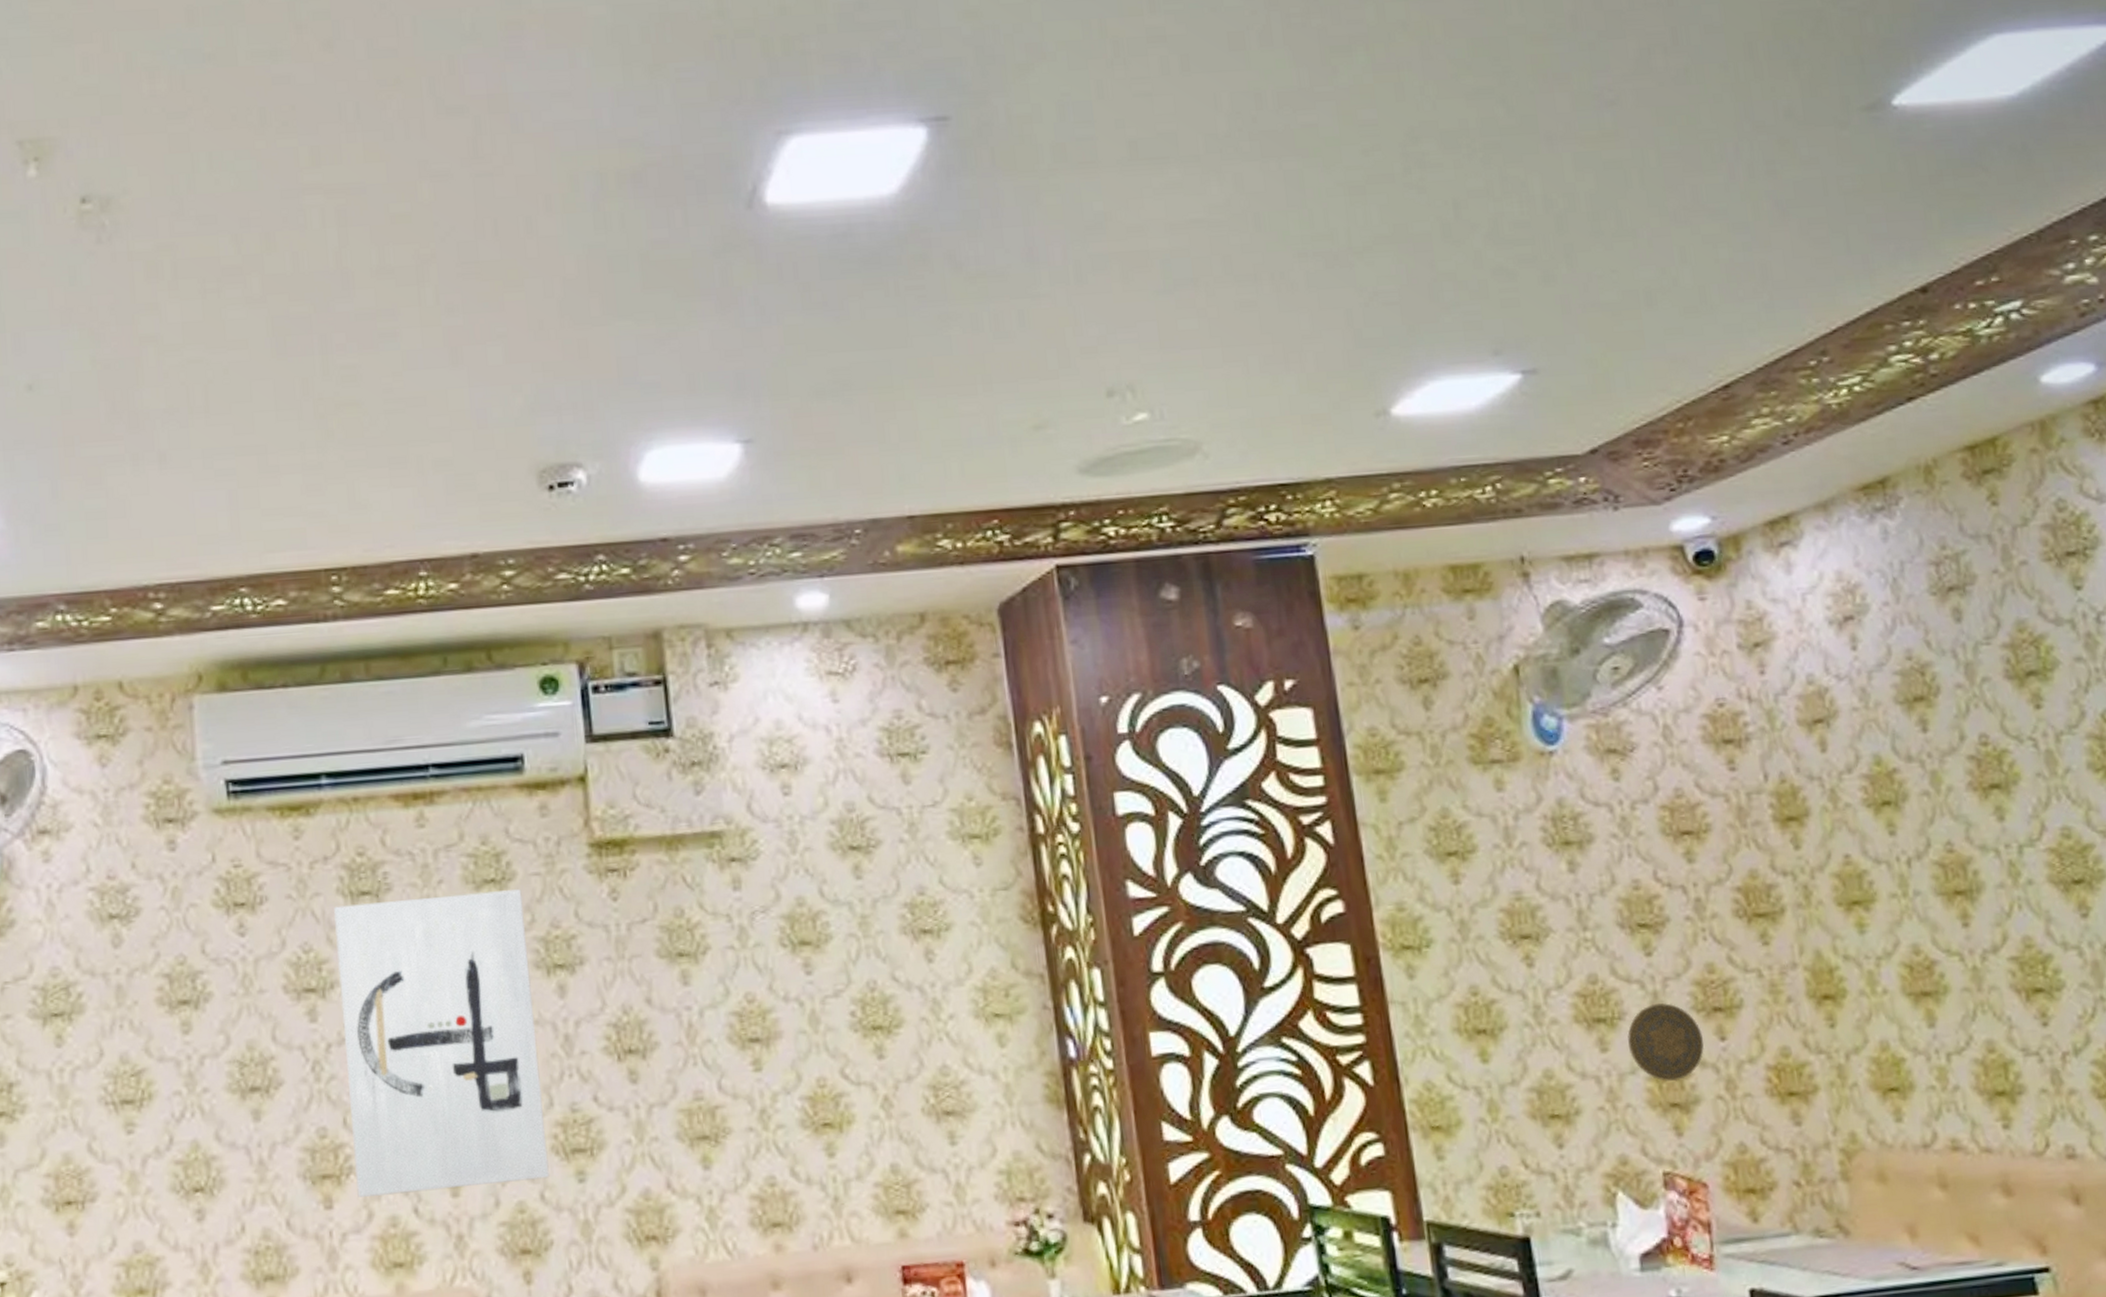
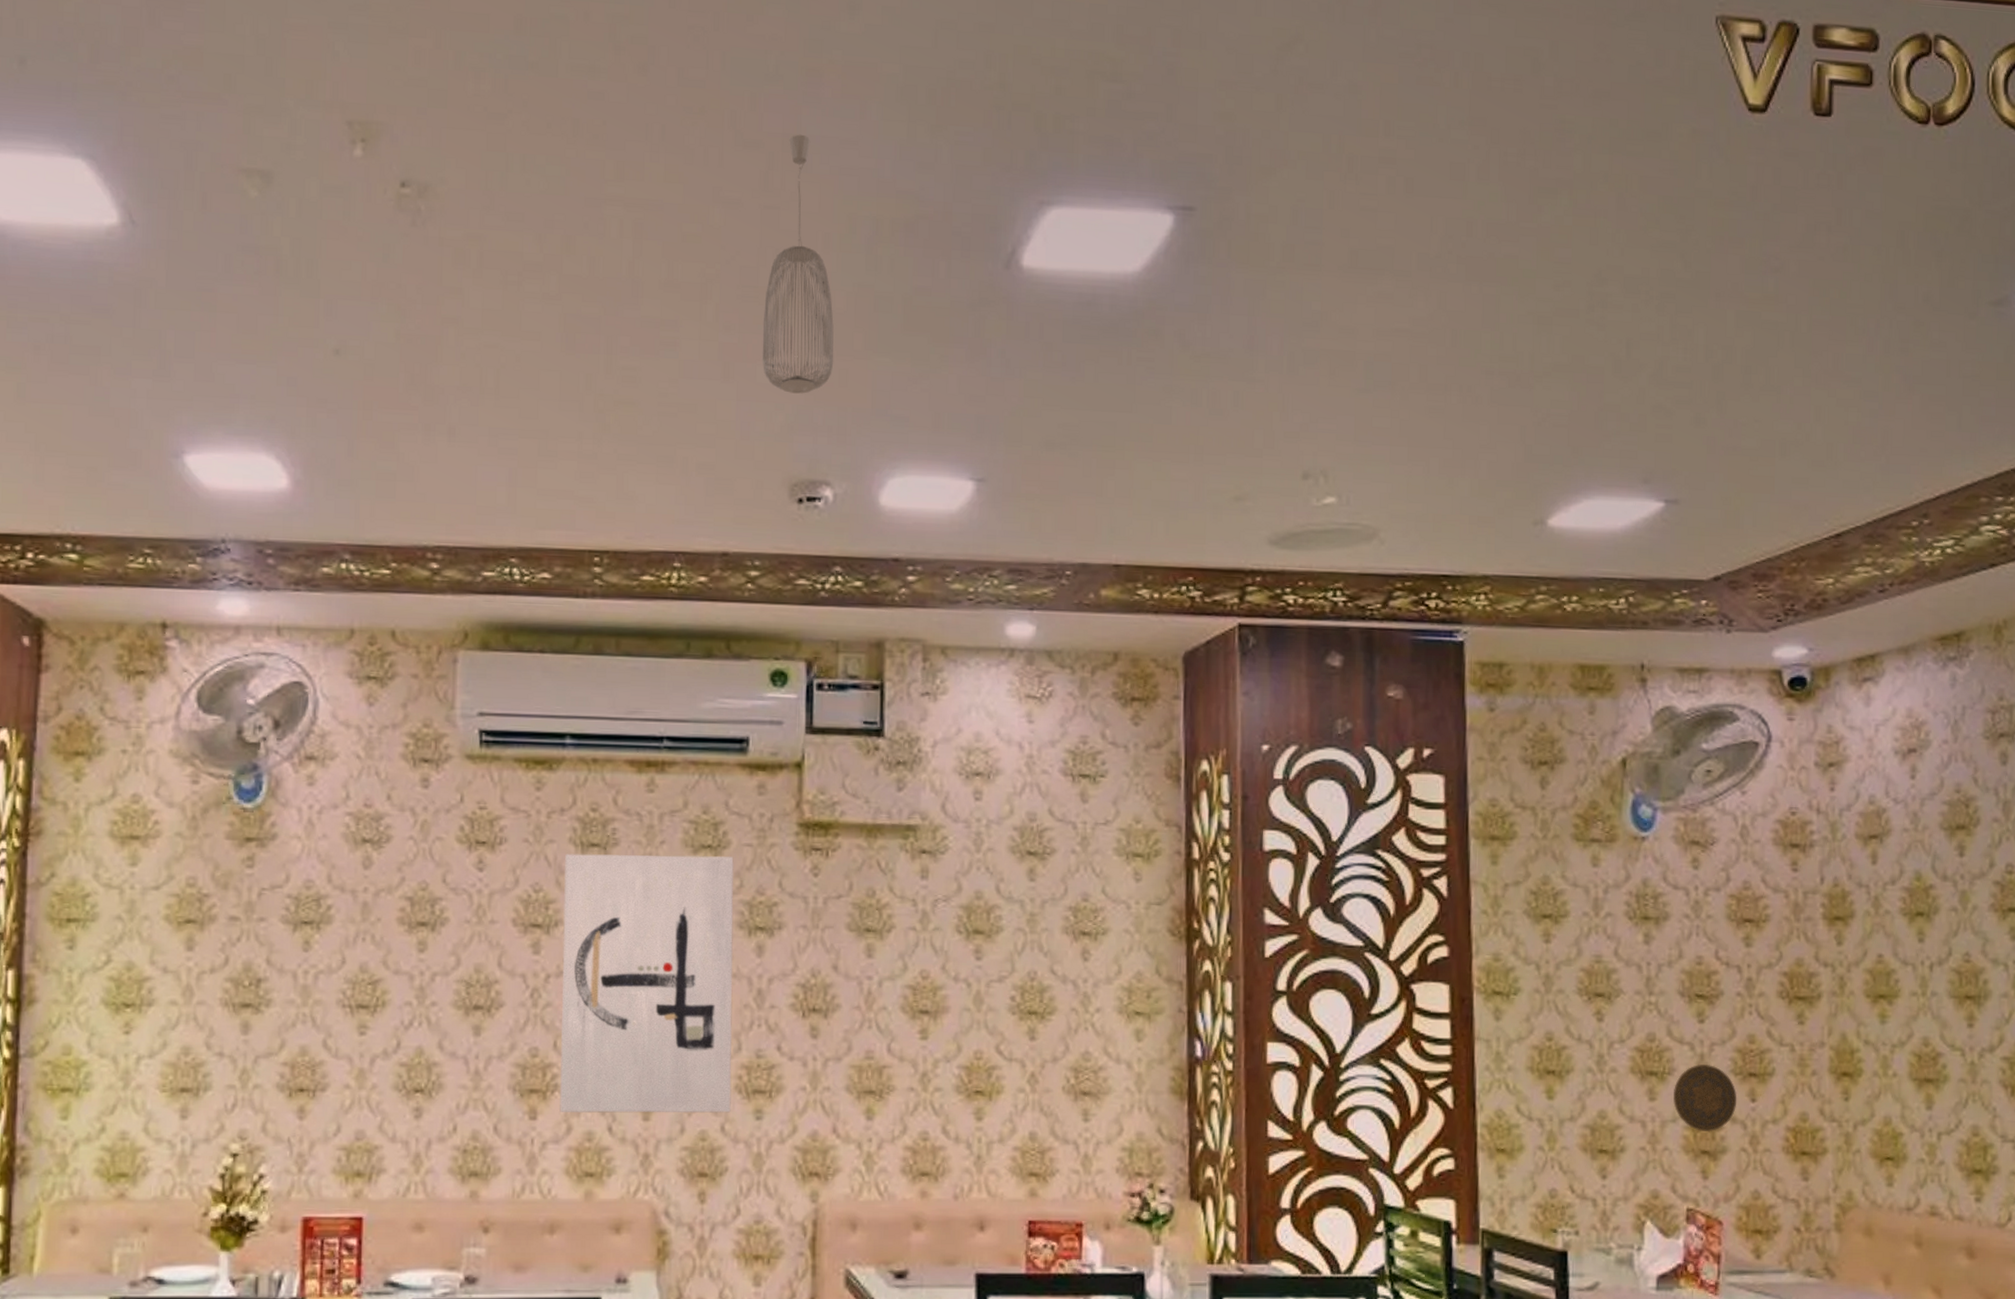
pendant light: none [487,93,571,372] -> present [762,134,834,394]

